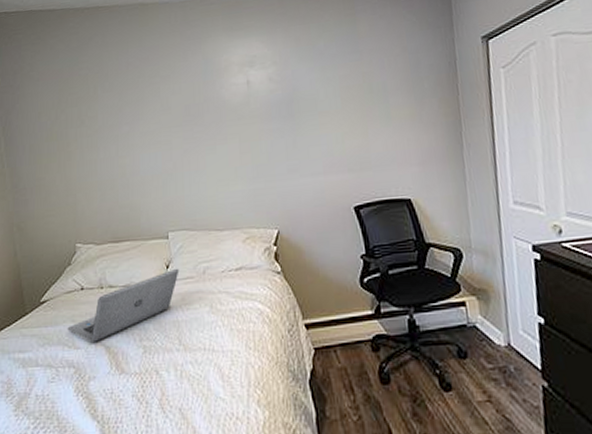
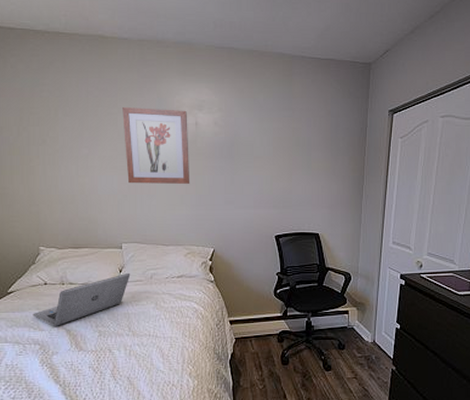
wall art: none [165,69,245,160] -> present [122,107,190,184]

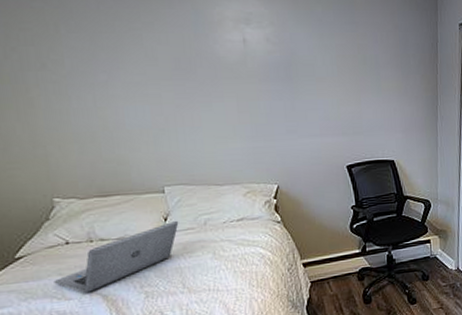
wall art: present [122,107,190,184] -> none [148,21,243,115]

